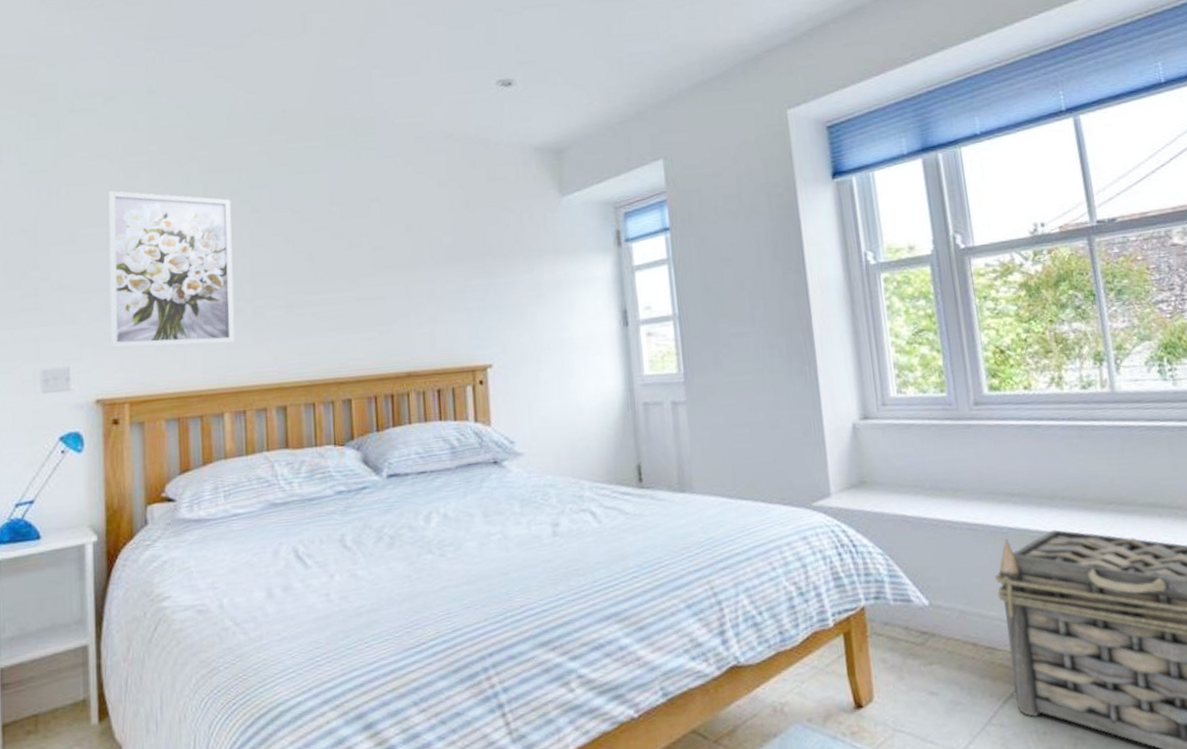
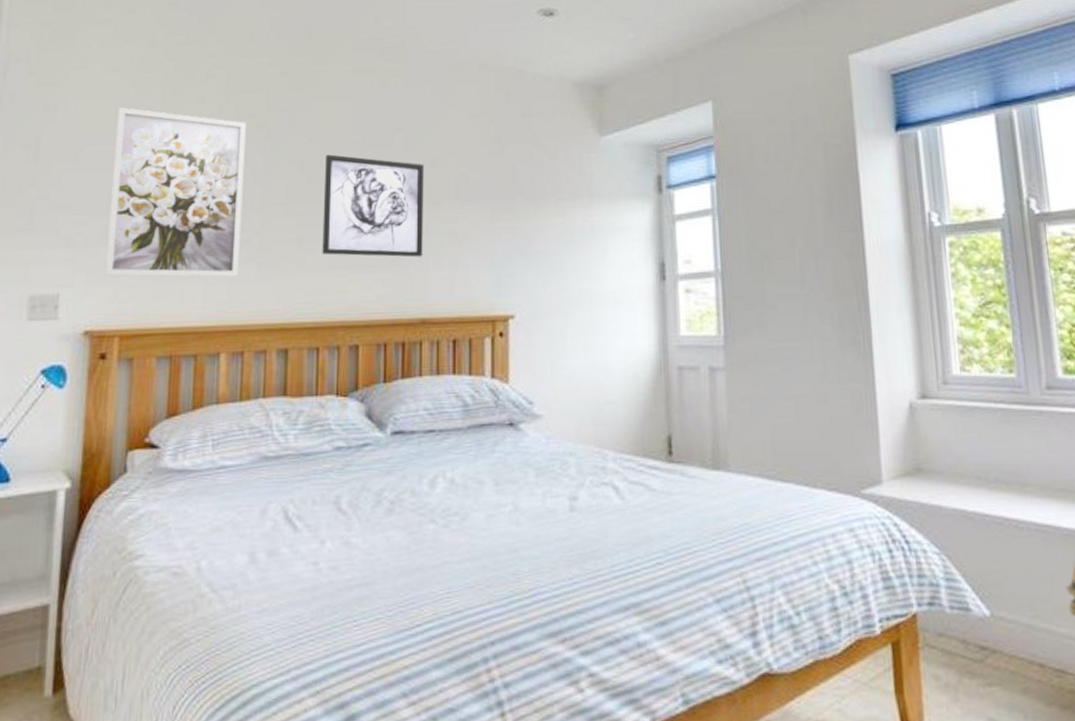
wall art: none [307,225,404,319] -> present [322,154,424,257]

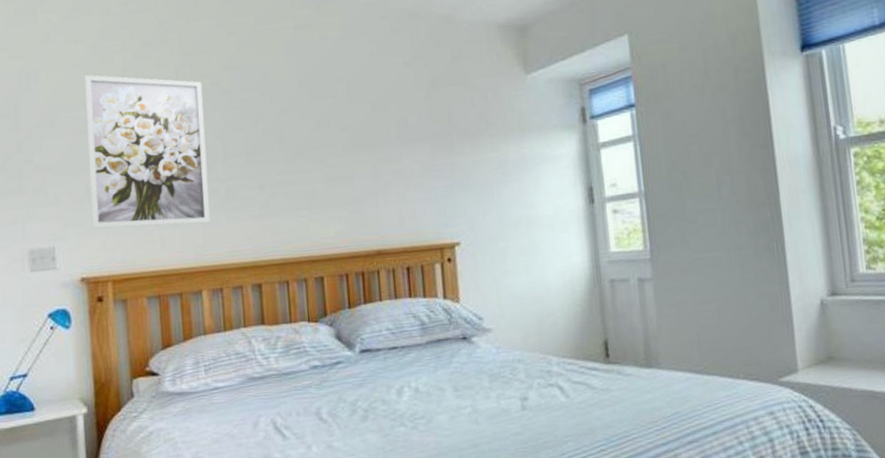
wall art: present [322,154,424,257] -> none [277,106,373,198]

